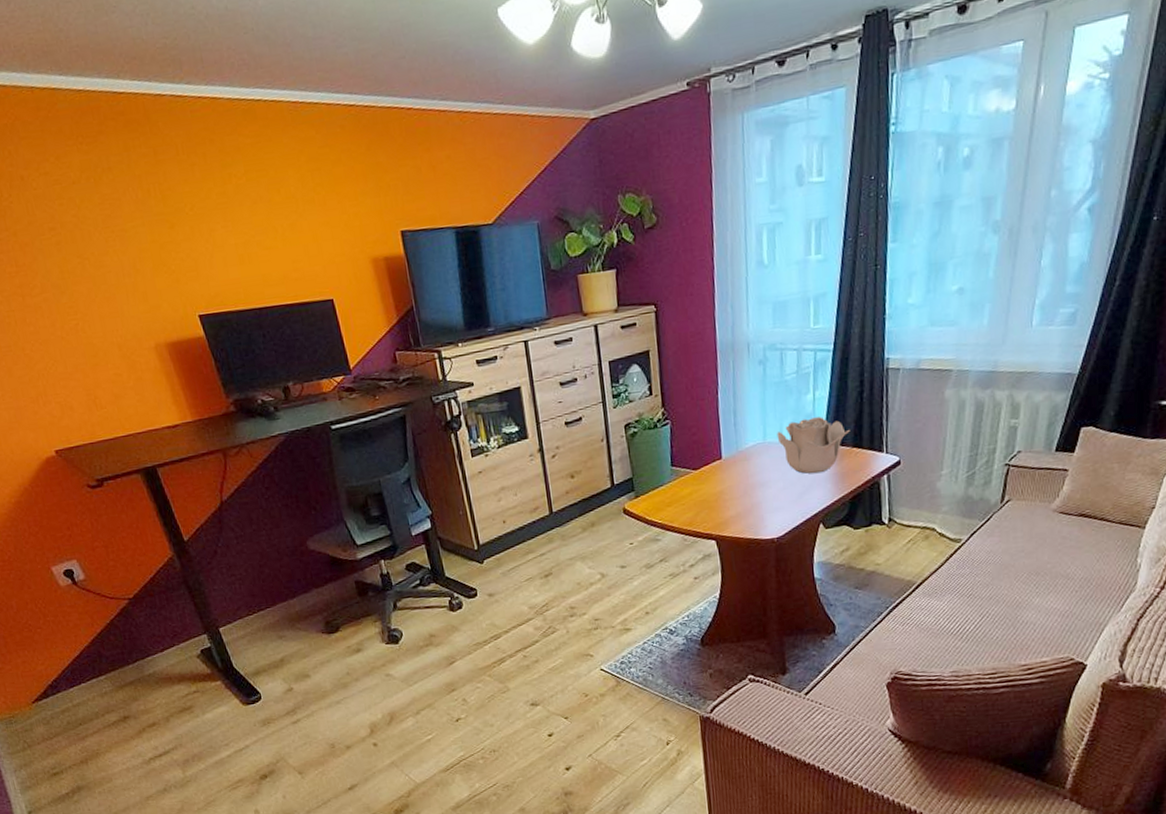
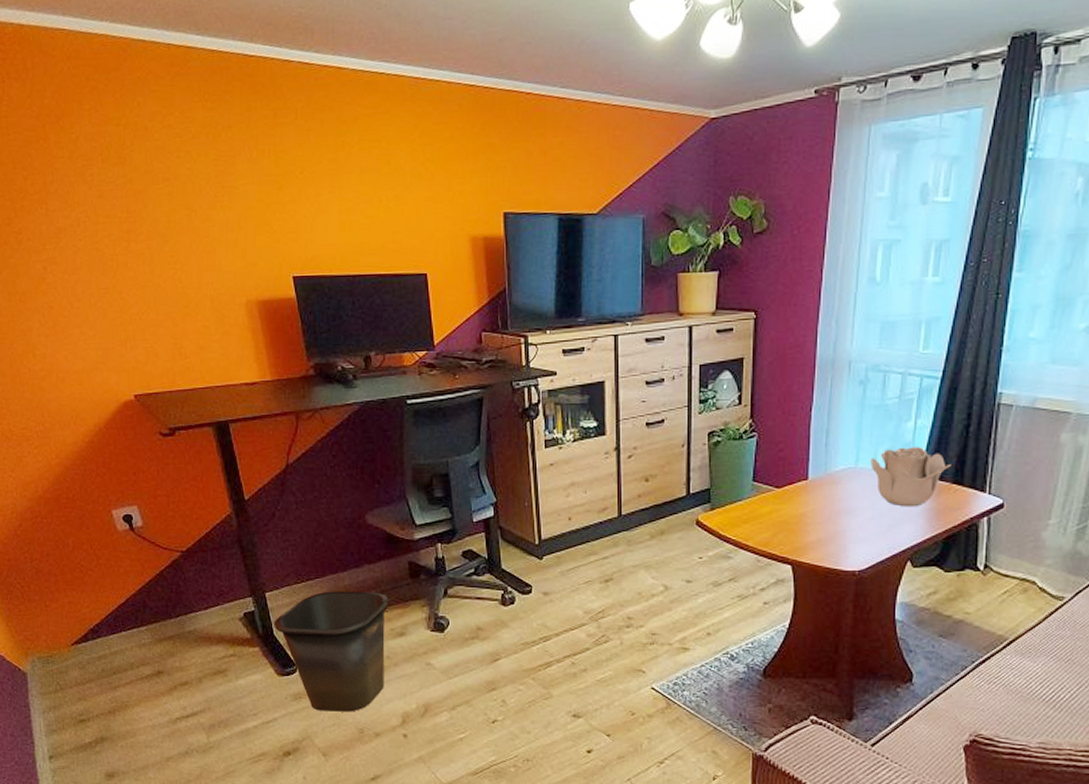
waste bin: none [231,613,349,733] -> present [273,591,389,712]

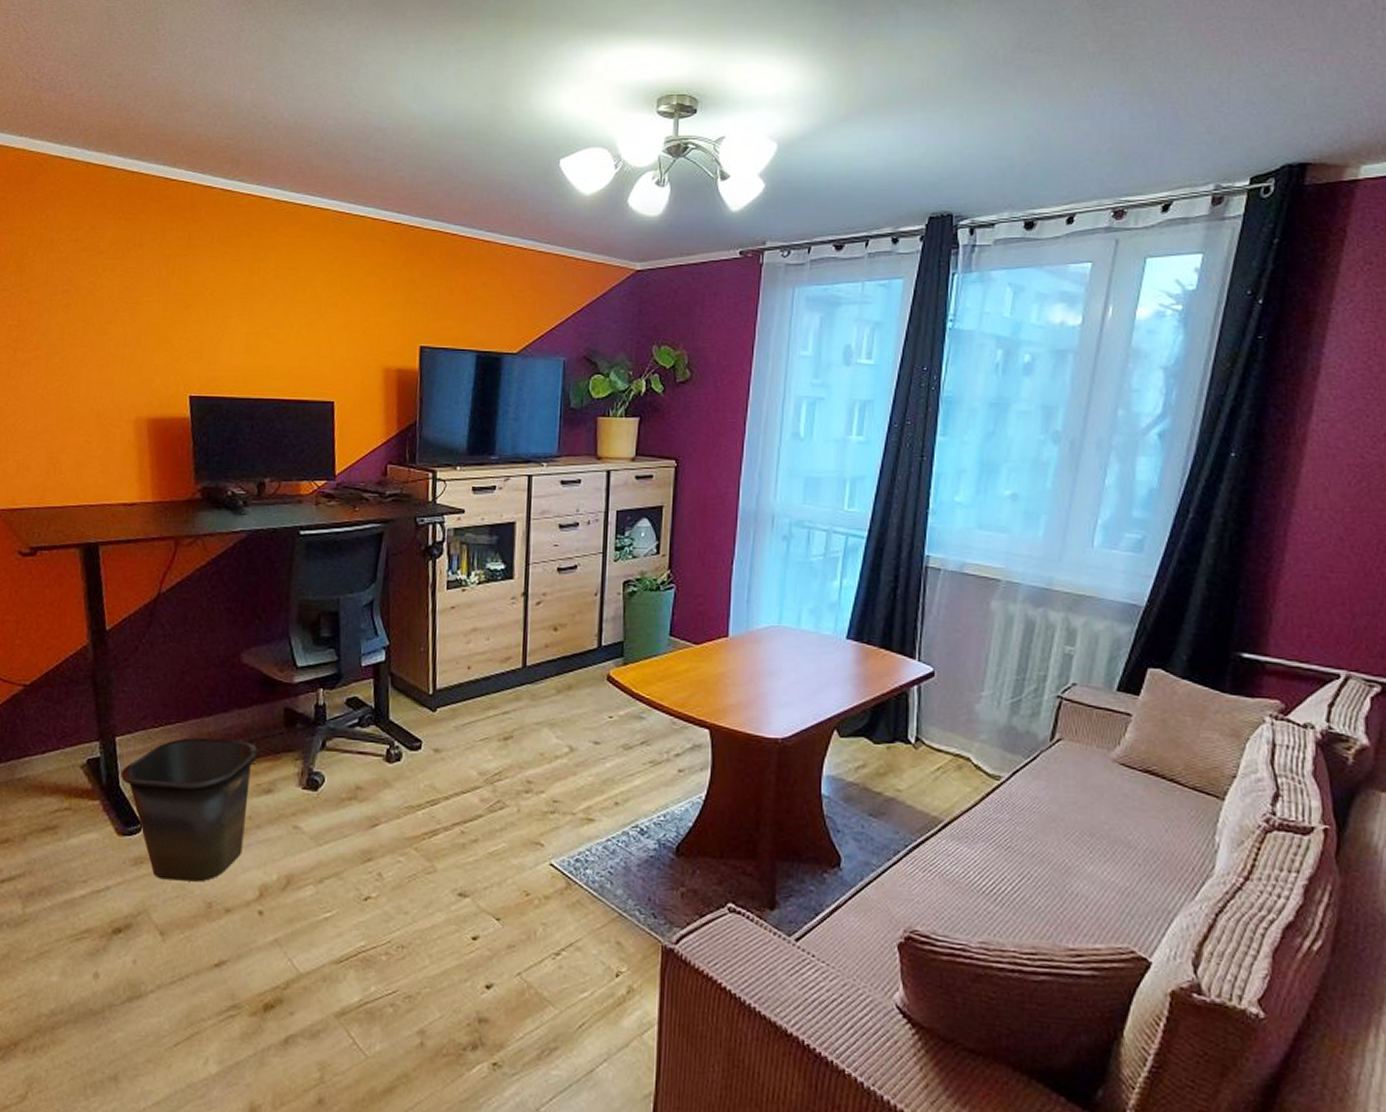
decorative bowl: present [870,447,951,507] -> none [794,607,879,671]

